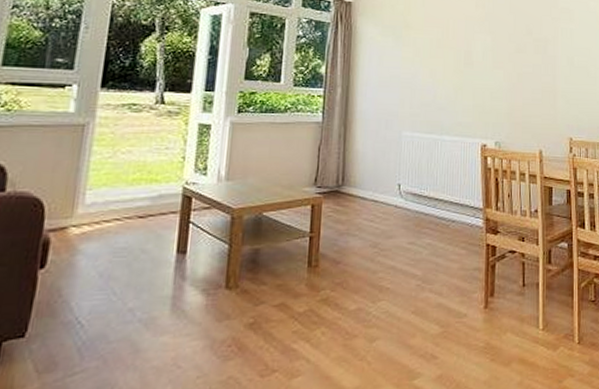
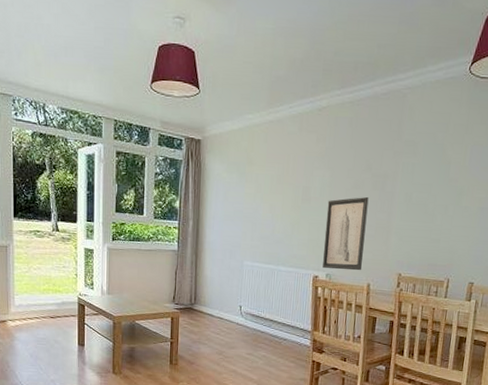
wall art: none [490,60,532,137] -> present [322,196,369,271]

